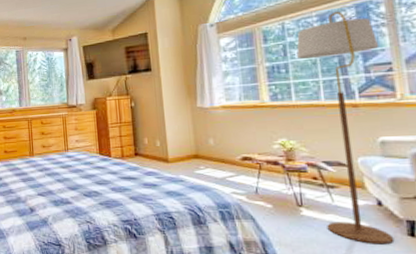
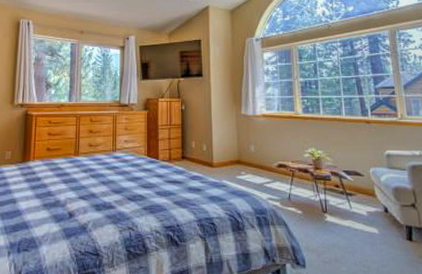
floor lamp: present [296,11,394,245] -> none [324,40,397,249]

